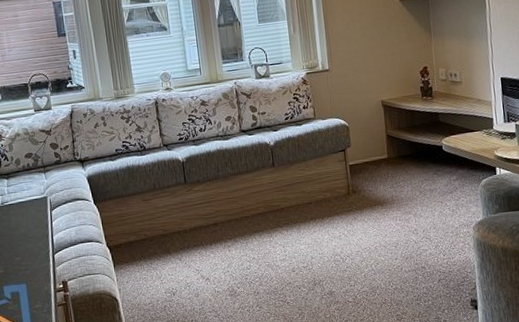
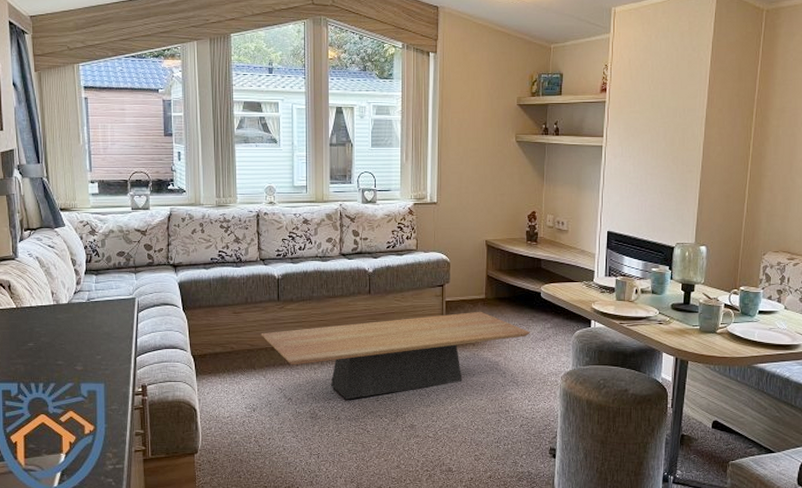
coffee table: none [172,171,437,274] -> present [261,311,530,400]

